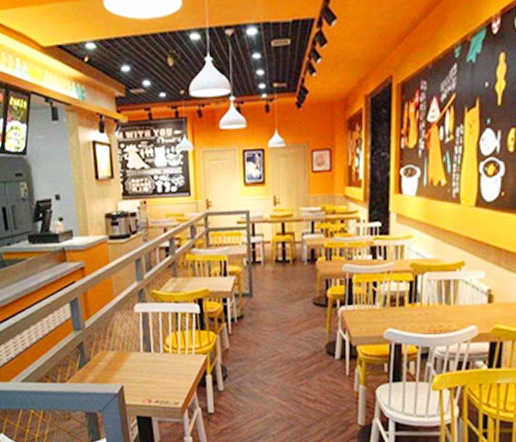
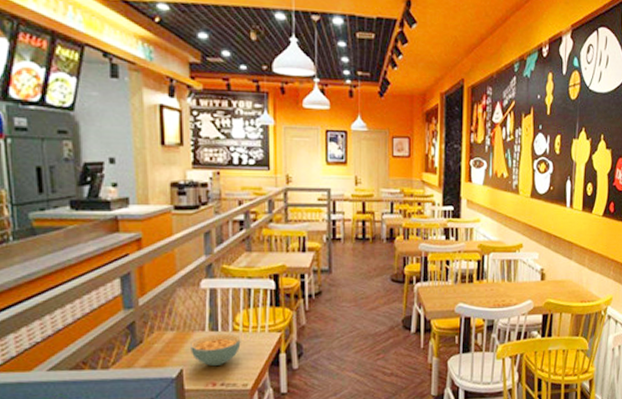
cereal bowl: none [128,355,171,385] -> present [190,334,241,367]

